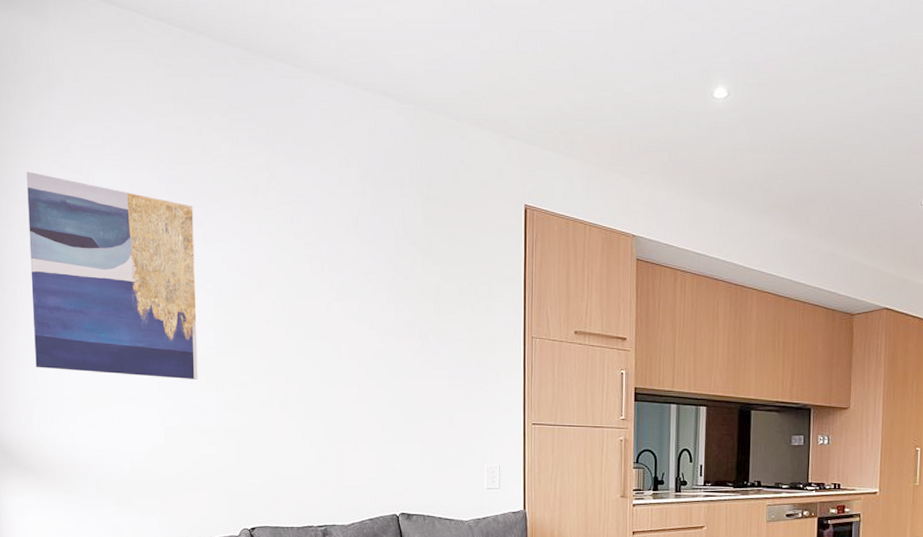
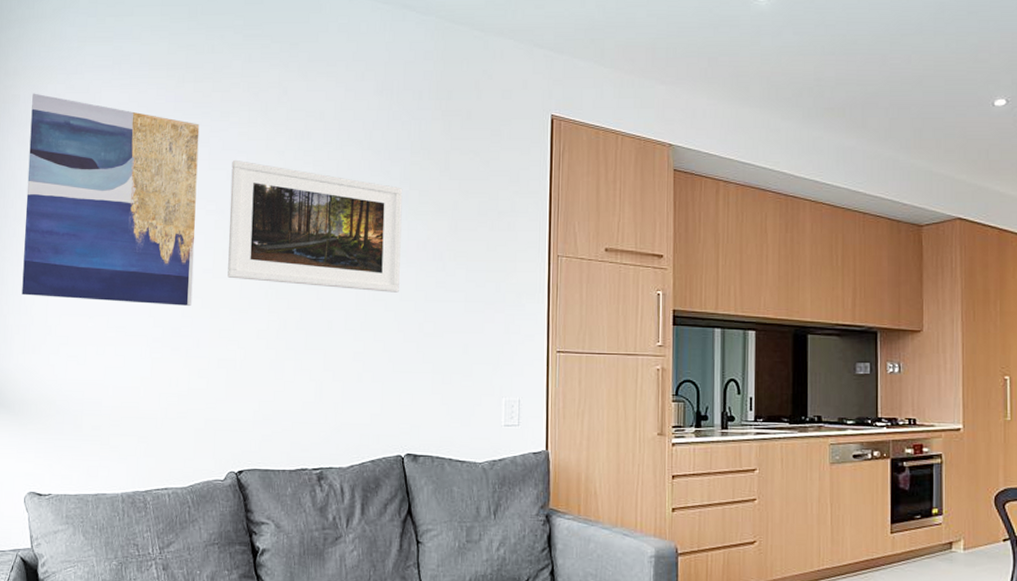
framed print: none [227,241,389,369] -> present [227,159,403,293]

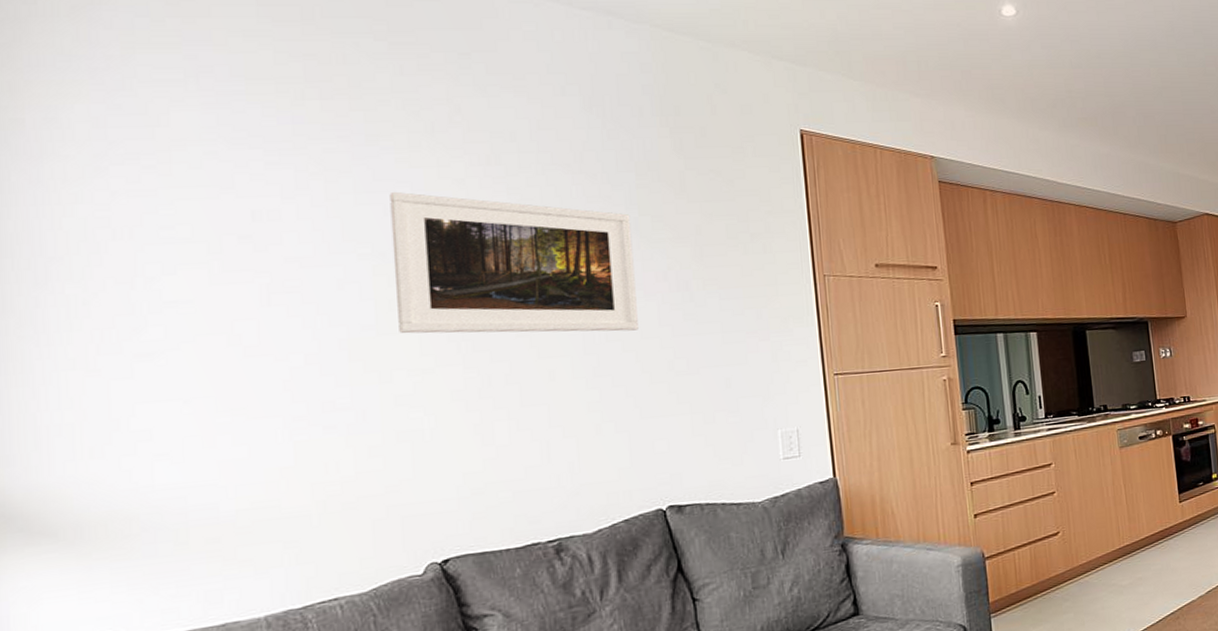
wall art: present [22,93,200,306] -> none [48,116,349,384]

